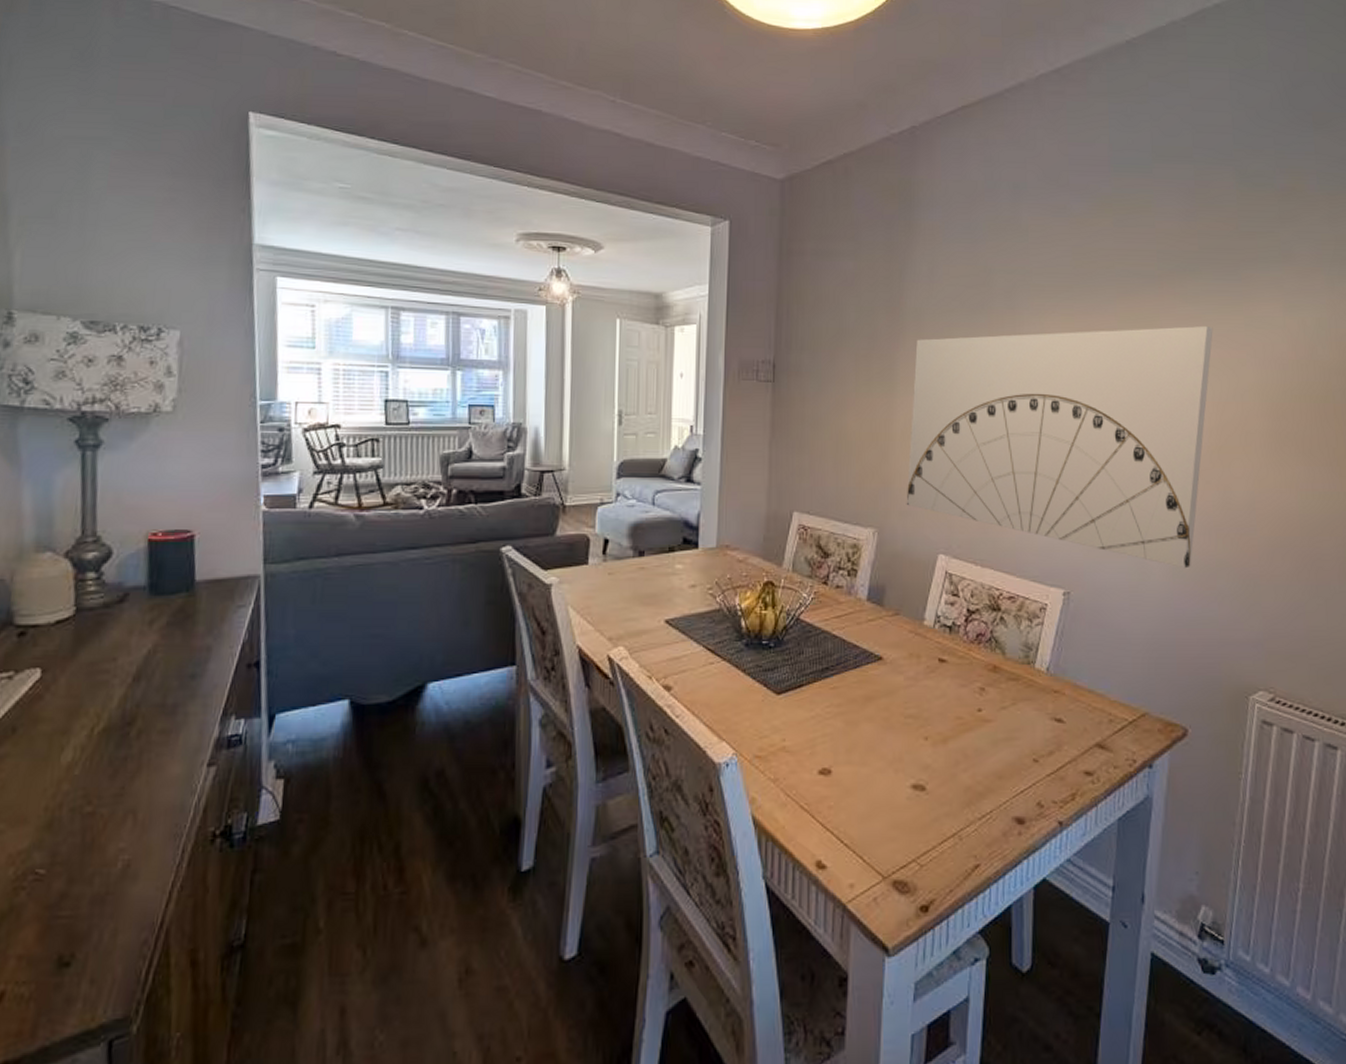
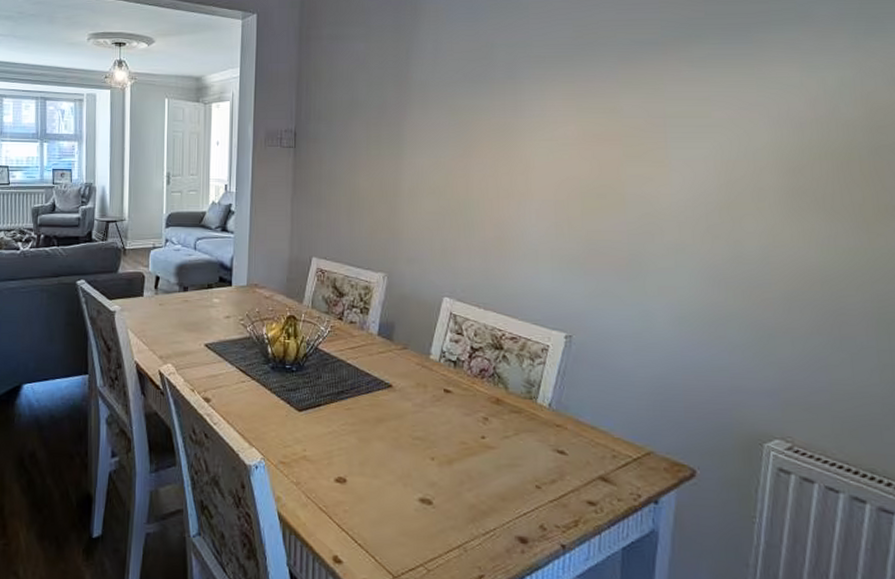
wall art: present [906,325,1213,569] -> none [413,87,722,318]

